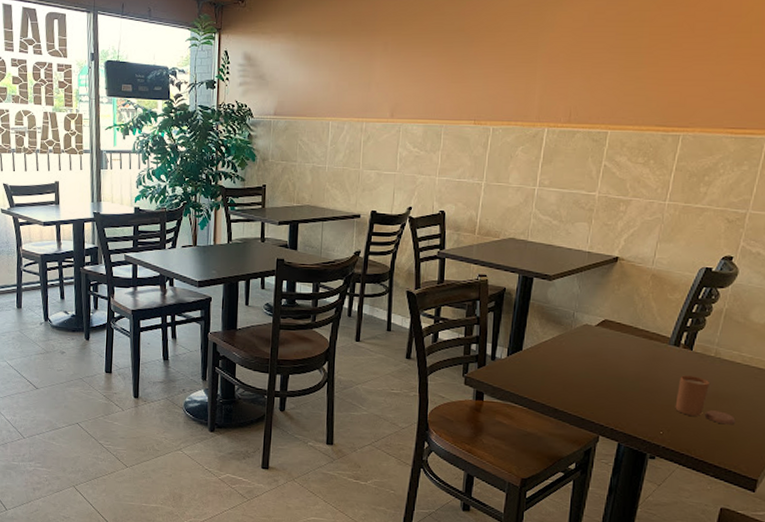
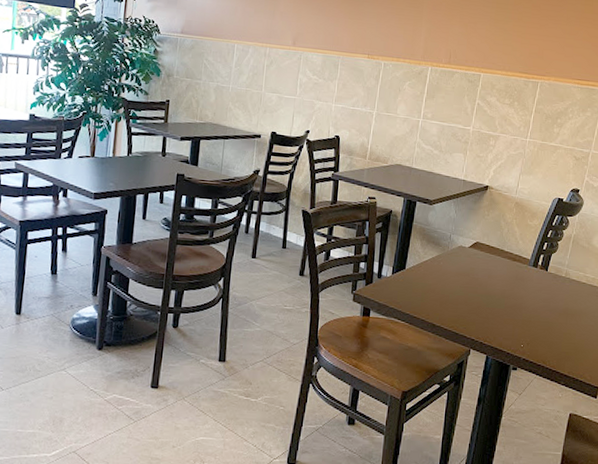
candle: present [675,375,736,425] -> none [533,293,582,338]

